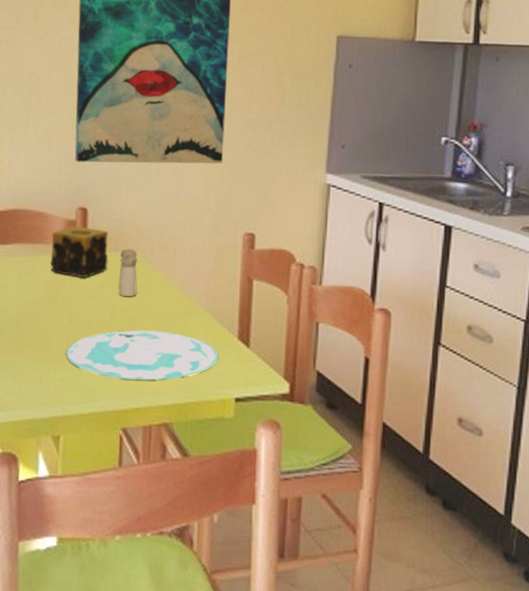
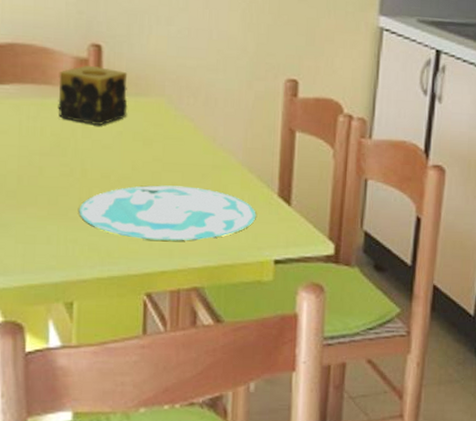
salt and pepper shaker: present [118,249,138,297] -> none [140,93,163,148]

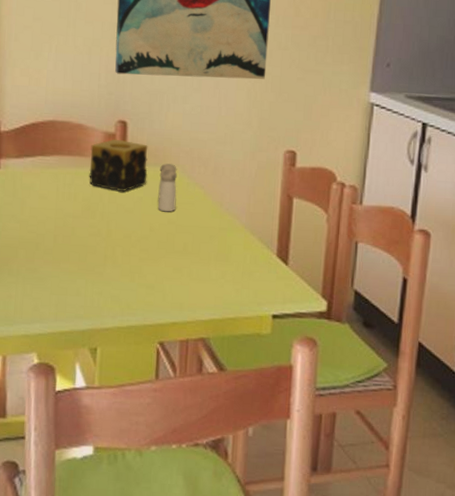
plate: present [79,185,256,241] -> none [104,245,257,295]
salt and pepper shaker: none [140,93,163,148] -> present [157,163,178,212]

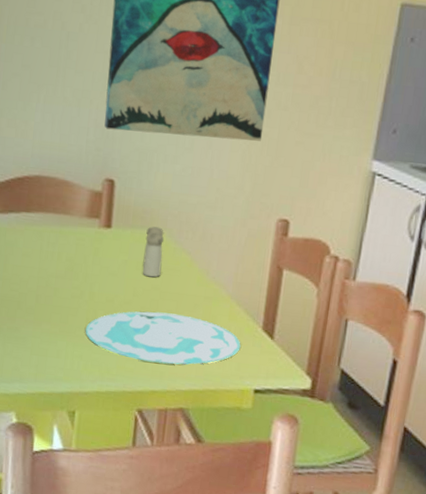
candle: present [89,139,148,191] -> none [73,198,135,253]
plate: none [104,245,257,295] -> present [85,311,241,365]

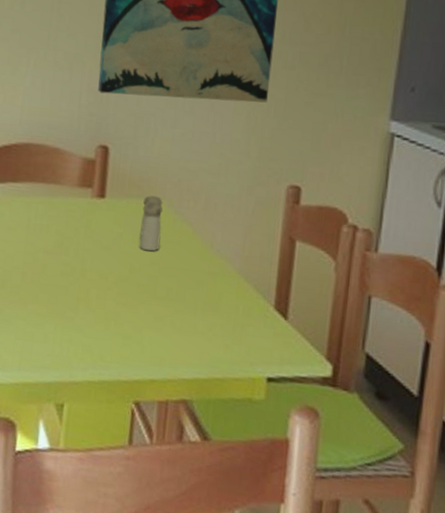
plate: present [85,311,241,365] -> none [75,289,251,350]

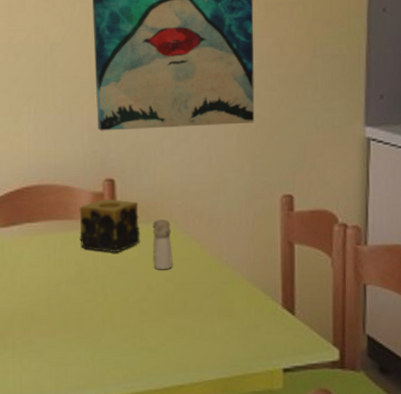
candle: none [64,166,131,226] -> present [79,198,140,252]

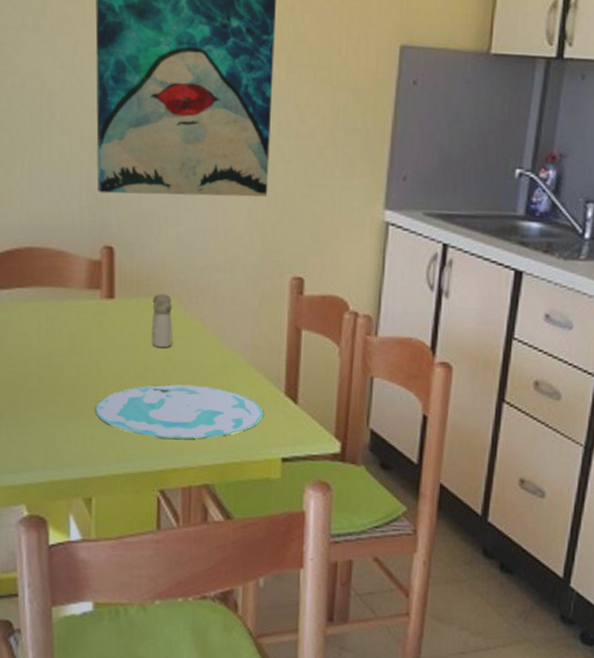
candle: present [79,198,140,252] -> none [74,267,139,326]
plate: none [103,303,263,356] -> present [95,384,264,439]

